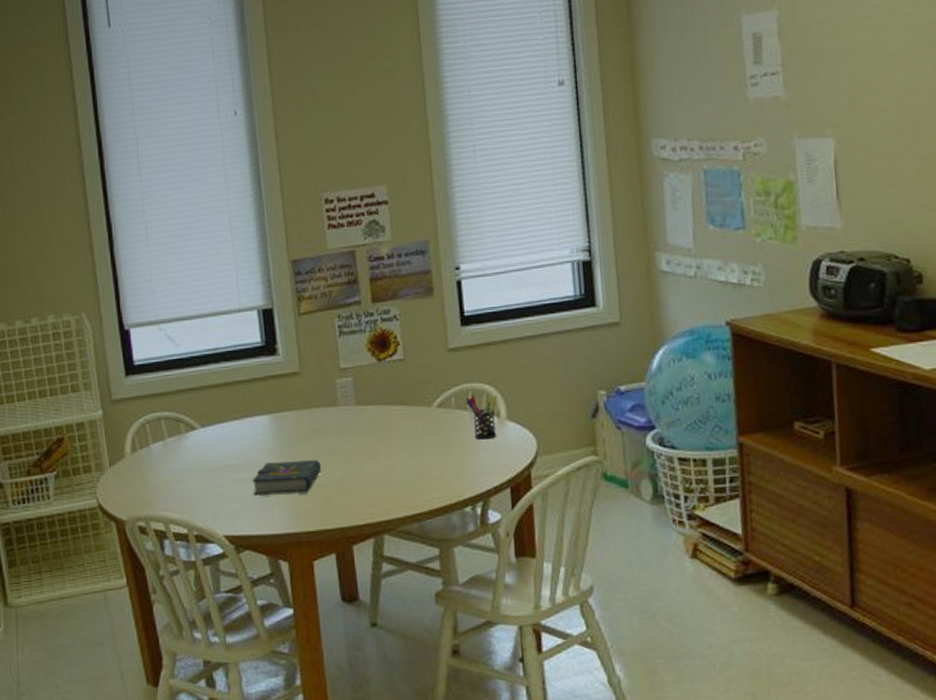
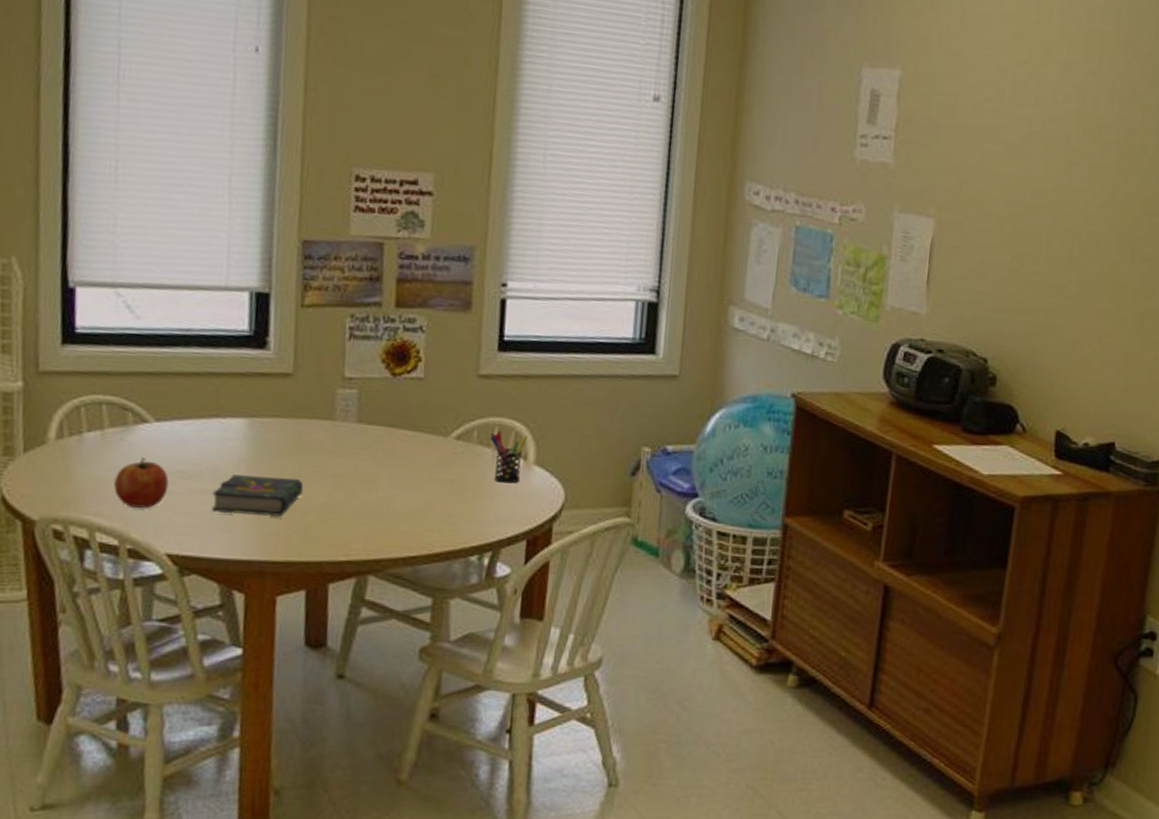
fruit: none [178,458,218,501] -> present [114,457,169,508]

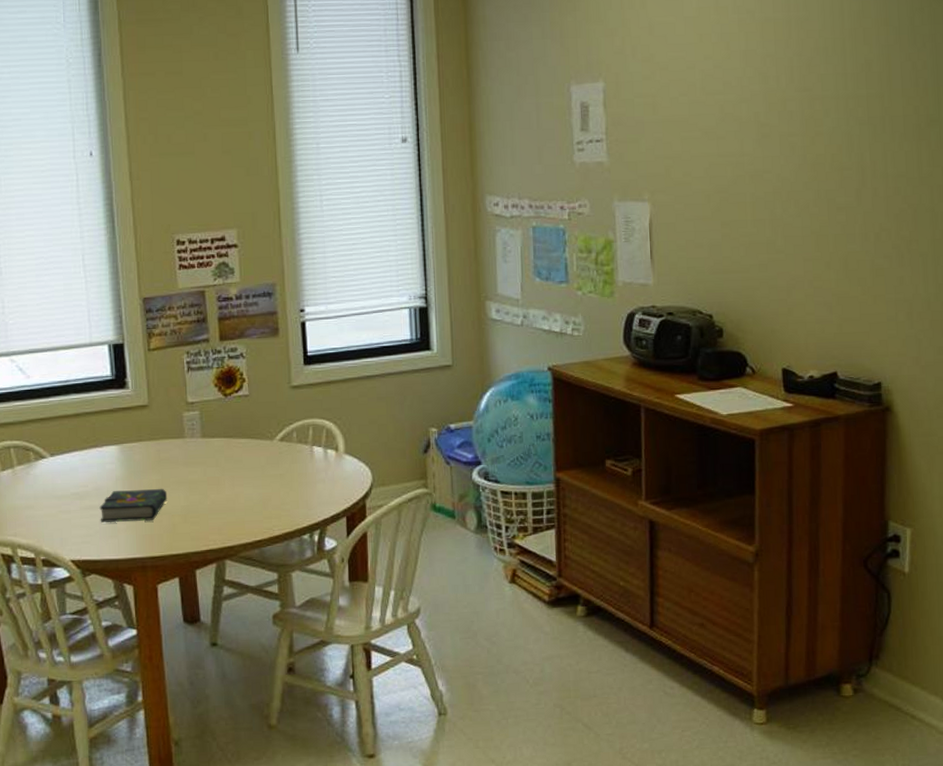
fruit: present [114,457,169,508] -> none [26,486,66,526]
pen holder: present [490,430,529,484] -> none [306,429,337,472]

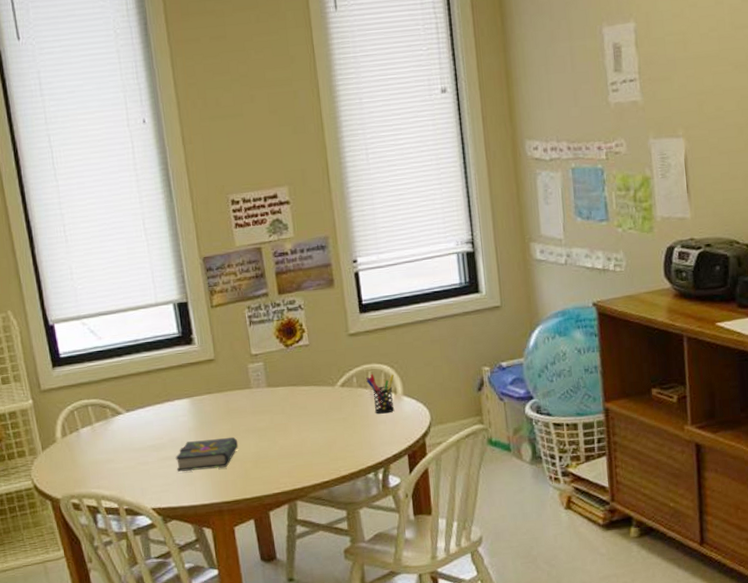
pen holder: none [306,429,337,472] -> present [366,374,395,414]

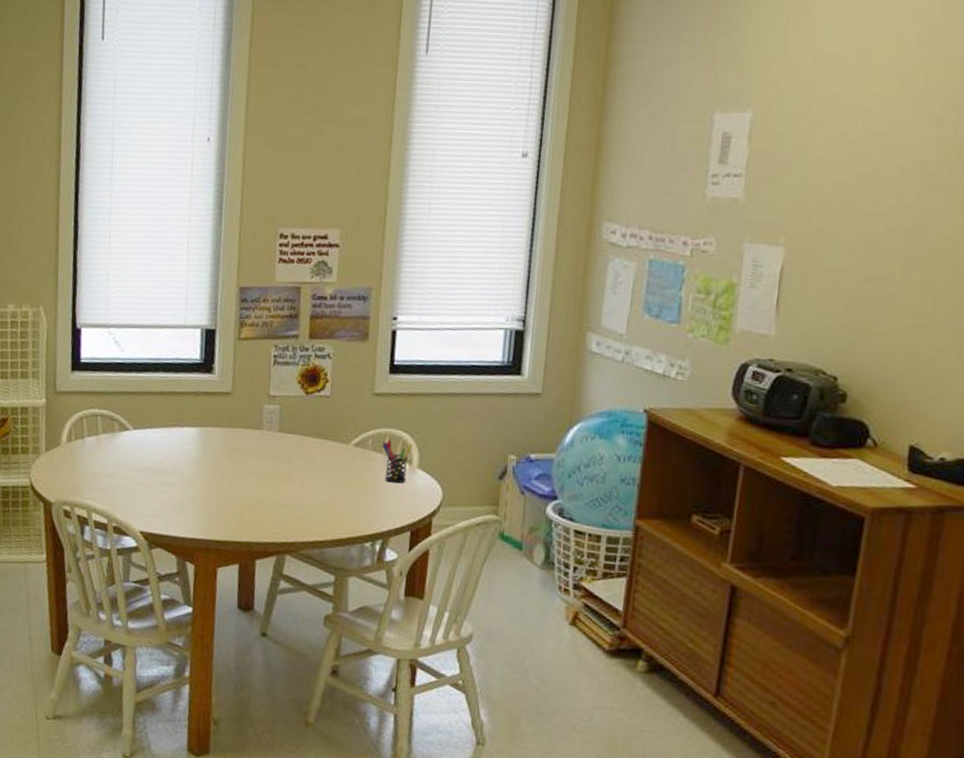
book: present [175,436,239,472] -> none [171,471,239,505]

